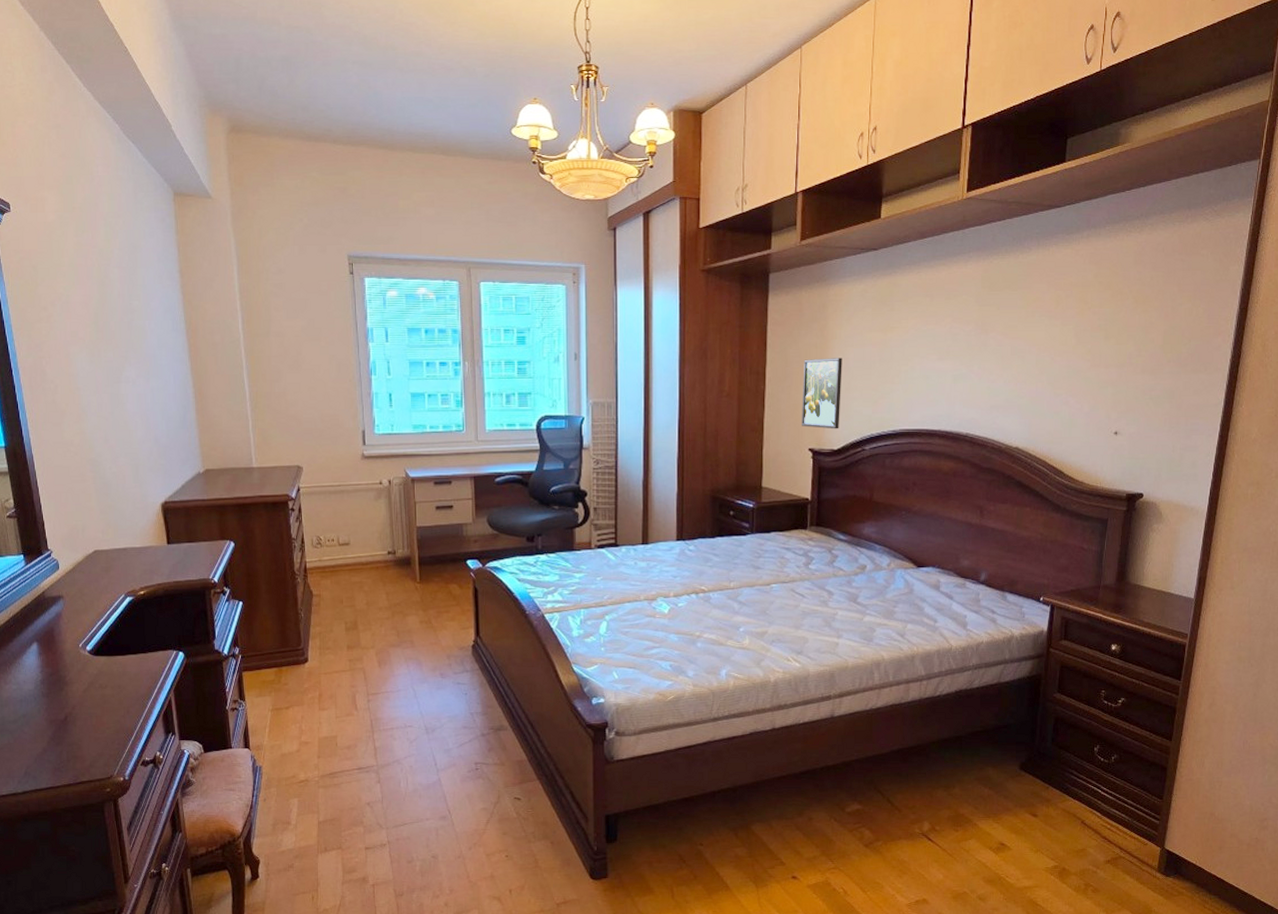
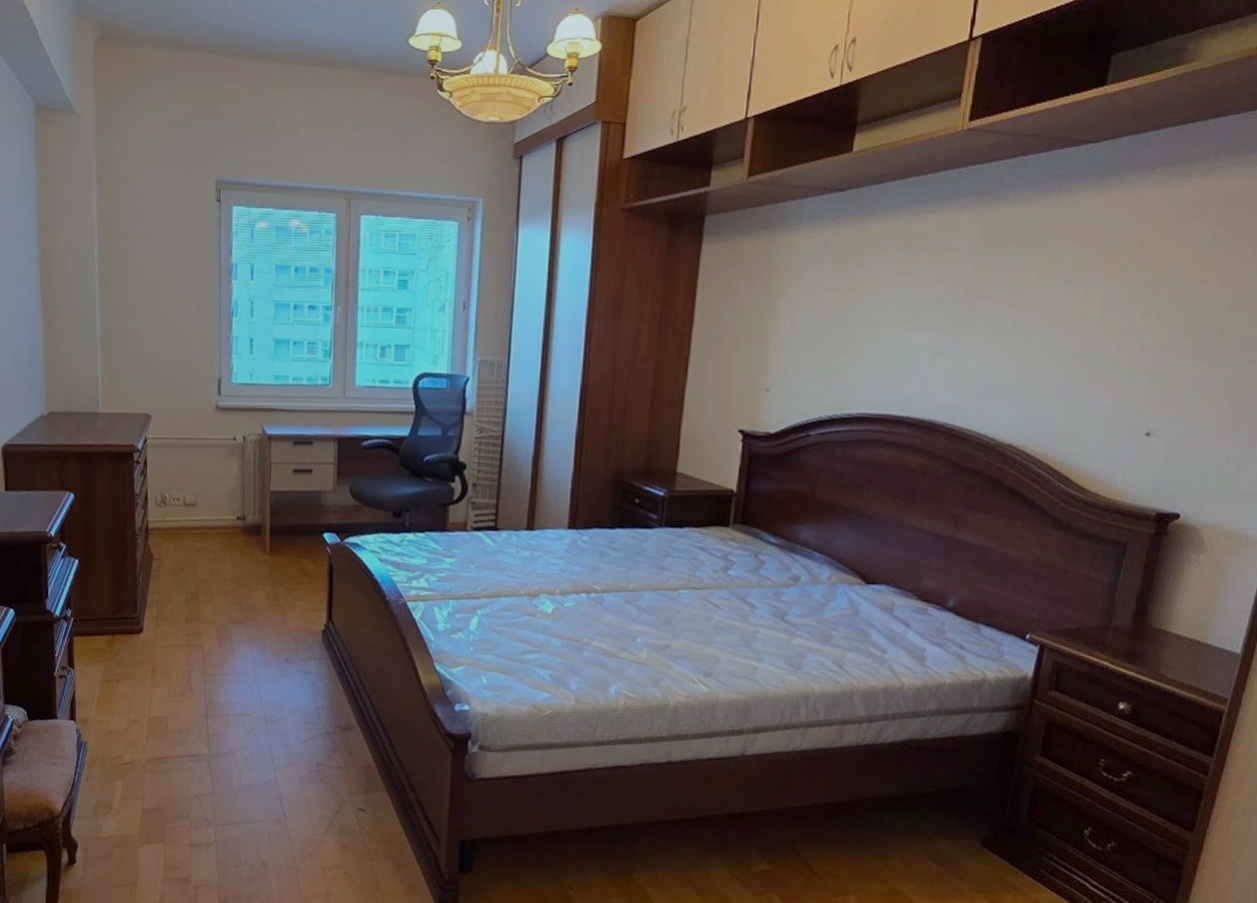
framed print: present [802,358,842,429] -> none [732,321,790,409]

